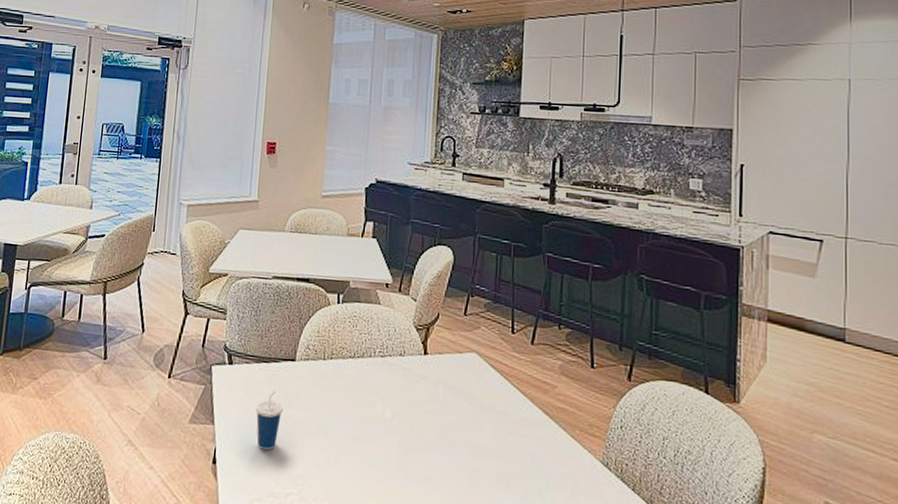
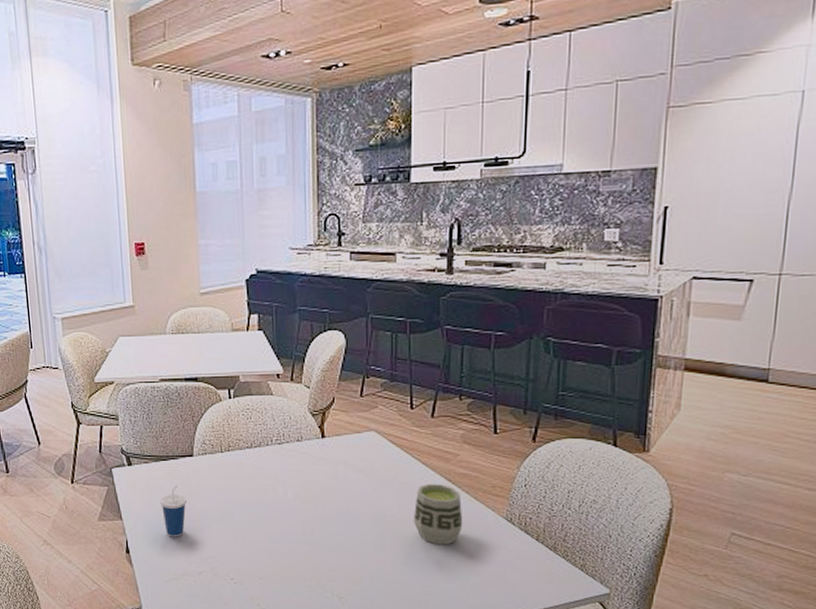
cup: none [509,414,560,488] -> present [413,483,463,545]

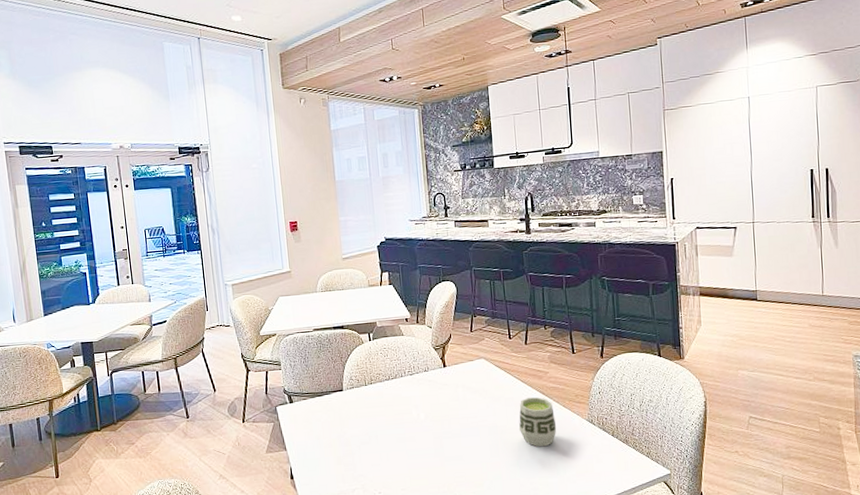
cup: present [160,485,187,537] -> none [317,416,339,462]

